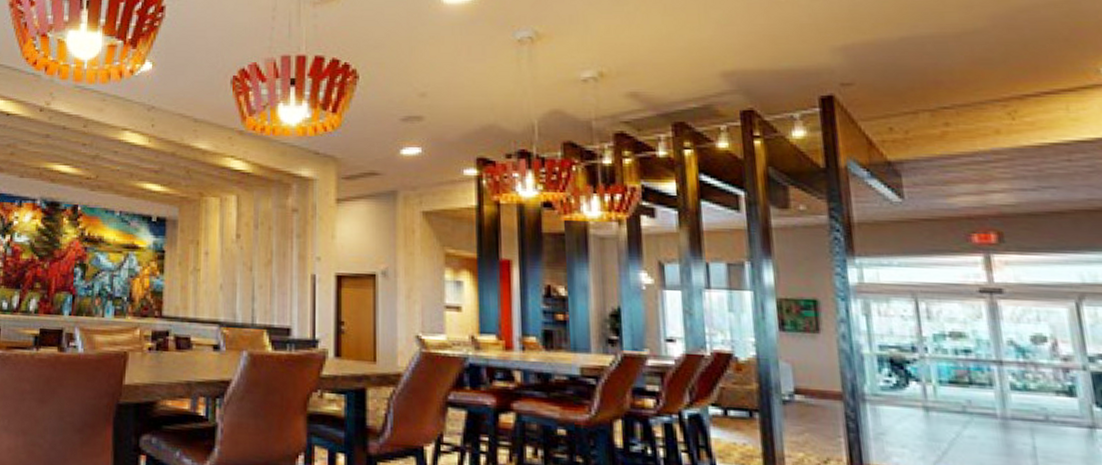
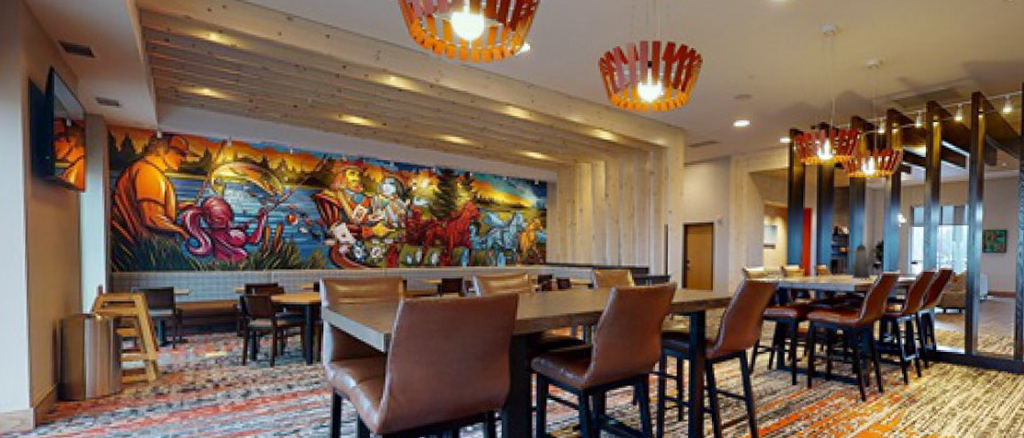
coffee pot: none [568,305,609,361] -> present [848,240,875,280]

